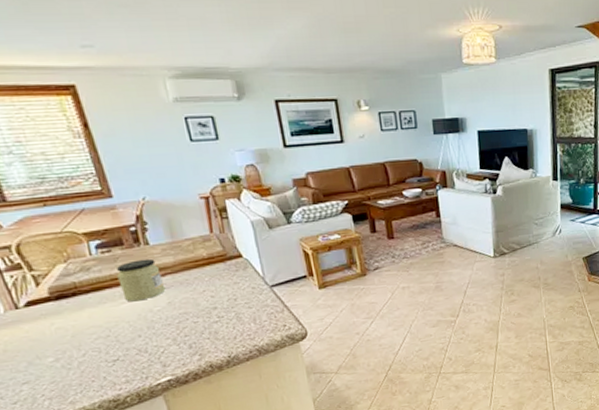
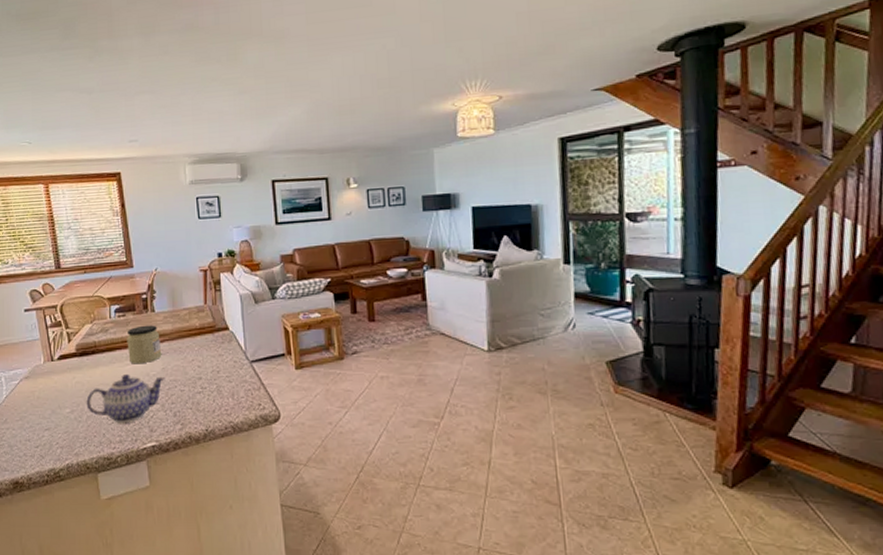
teapot: none [74,310,174,364] -> present [86,374,166,424]

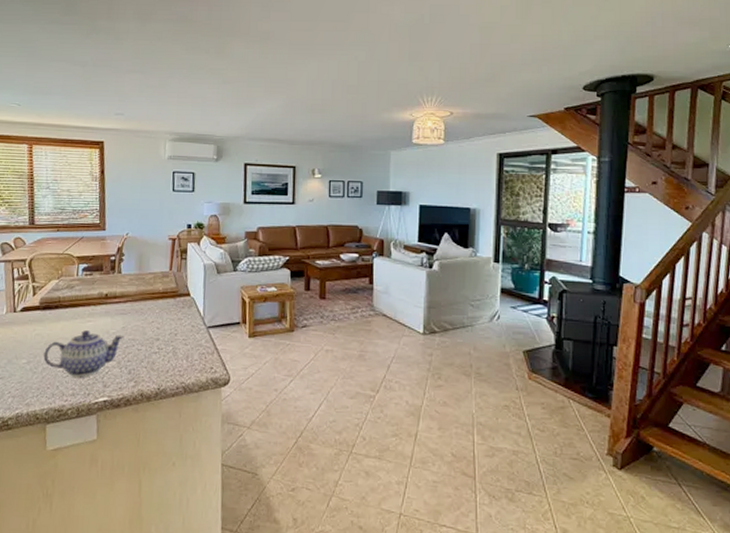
jar: present [127,325,162,364] -> none [90,285,124,322]

